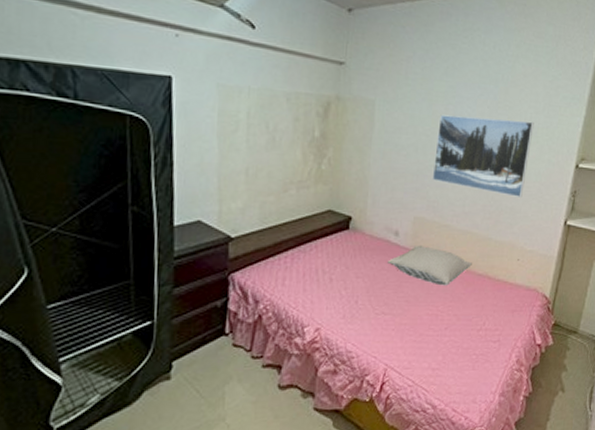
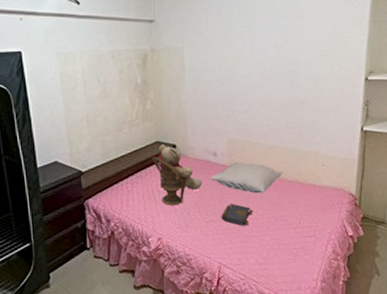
teddy bear: none [320,215,377,291] -> present [151,145,202,206]
book: none [394,295,433,322] -> present [221,204,253,226]
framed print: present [432,114,534,197] -> none [238,46,323,112]

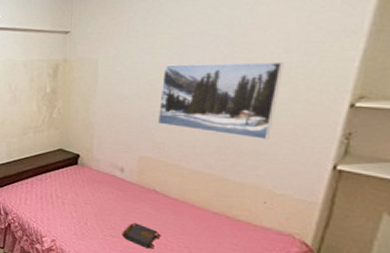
teddy bear: present [151,145,202,206] -> none [53,153,104,213]
pillow: present [210,162,283,194] -> none [114,181,205,220]
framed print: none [238,46,323,112] -> present [157,61,284,140]

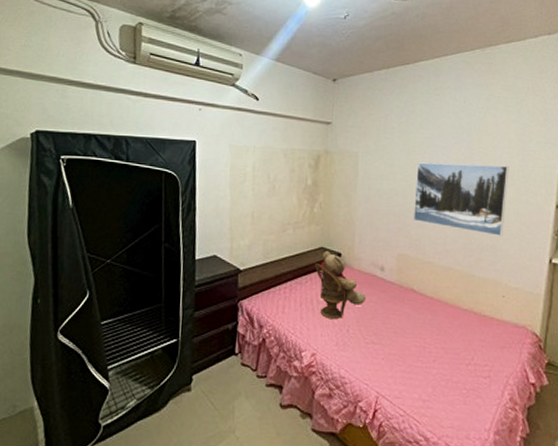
teddy bear: none [53,153,104,213] -> present [314,251,366,320]
book: present [122,223,161,249] -> none [383,326,420,354]

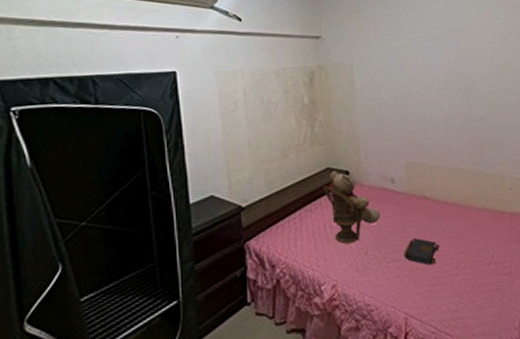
book: none [383,326,420,354] -> present [404,238,440,265]
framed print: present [413,162,509,236] -> none [411,60,501,130]

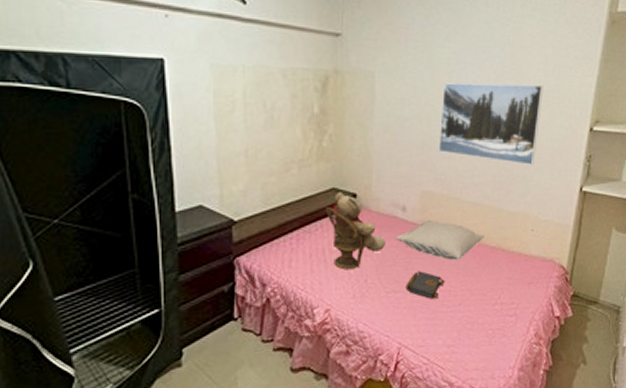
pillow: none [389,188,469,225] -> present [396,220,484,261]
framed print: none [411,60,501,130] -> present [438,83,544,165]

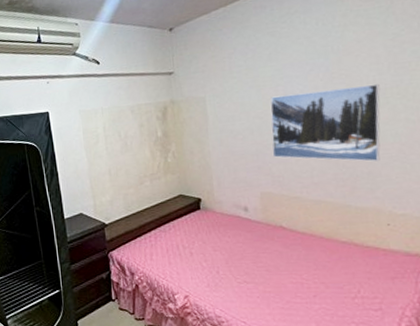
teddy bear: present [325,193,385,270] -> none [175,198,232,263]
pillow: present [396,220,484,261] -> none [241,218,333,255]
book: present [405,271,445,299] -> none [256,264,296,290]

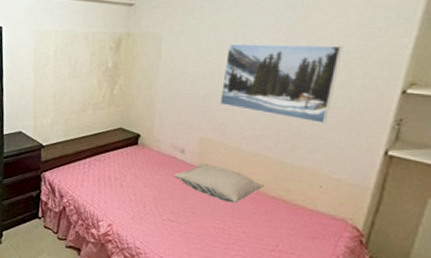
pillow: none [241,218,333,255] -> present [173,164,264,204]

